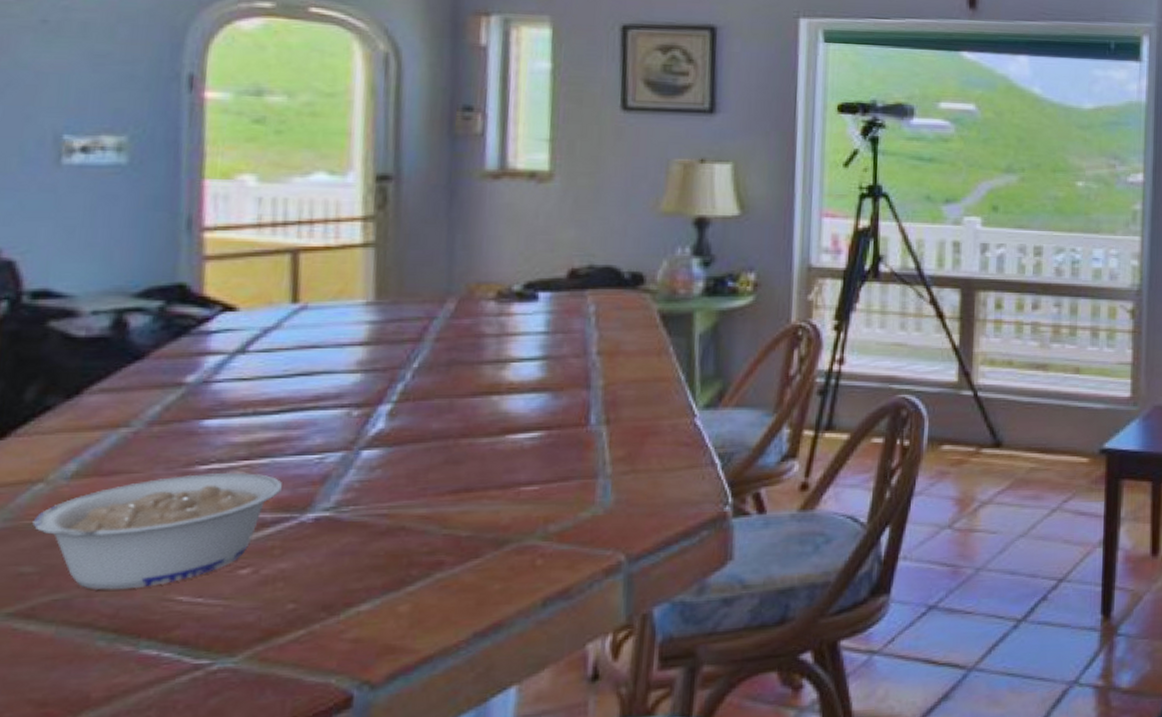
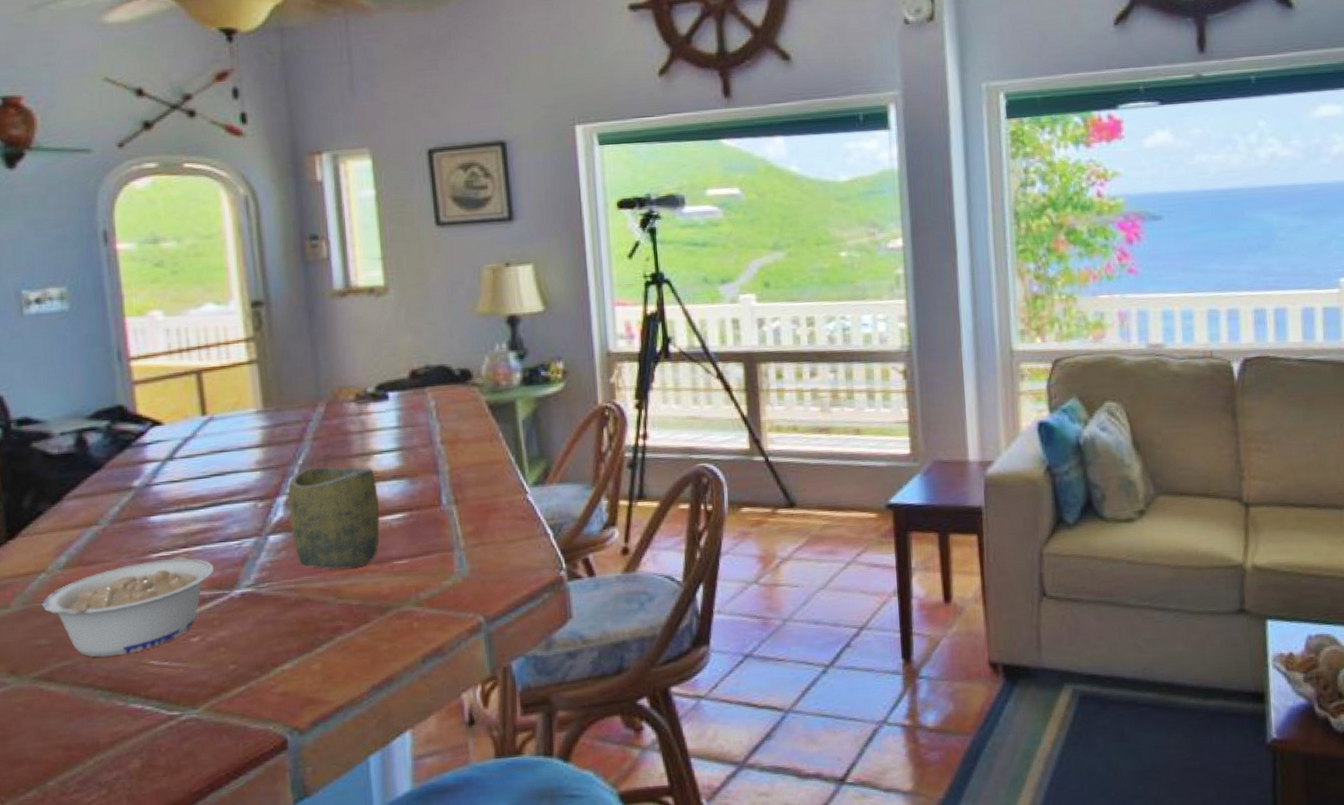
cup: none [391,373,511,493] -> present [289,467,380,569]

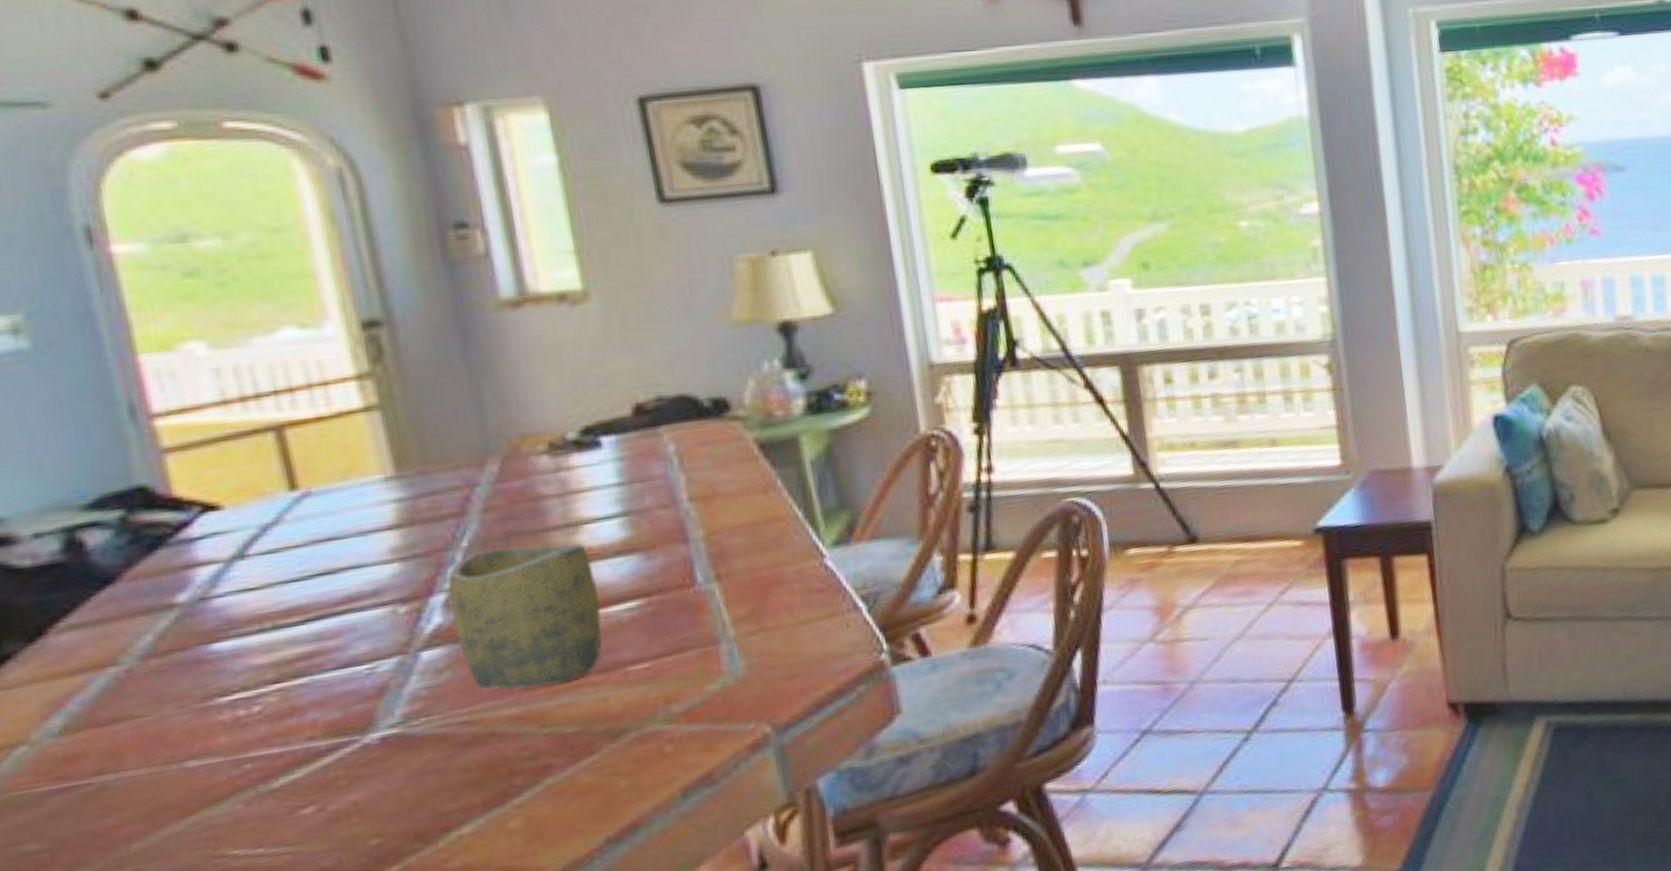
legume: present [42,558,214,657] -> none [24,696,332,859]

